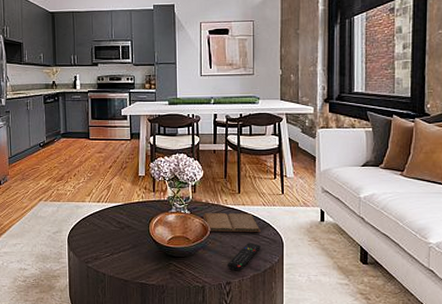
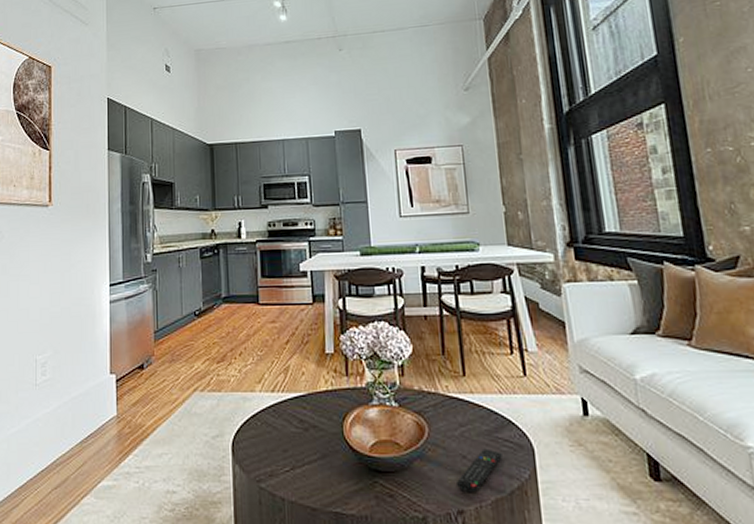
book: present [202,213,261,232] -> none [416,405,500,433]

